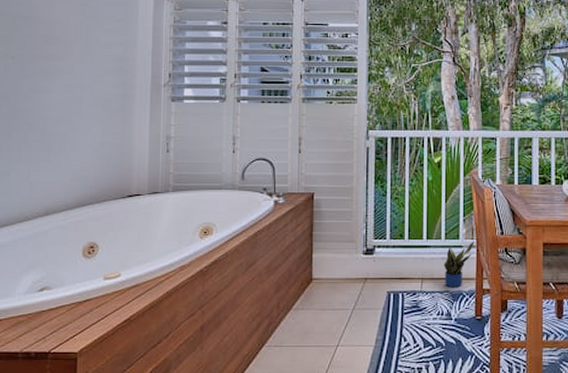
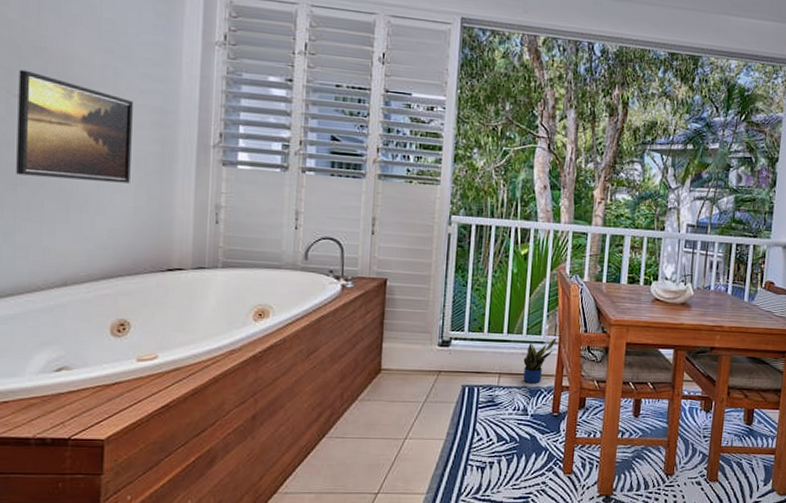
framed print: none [11,36,100,123] -> present [16,69,133,183]

